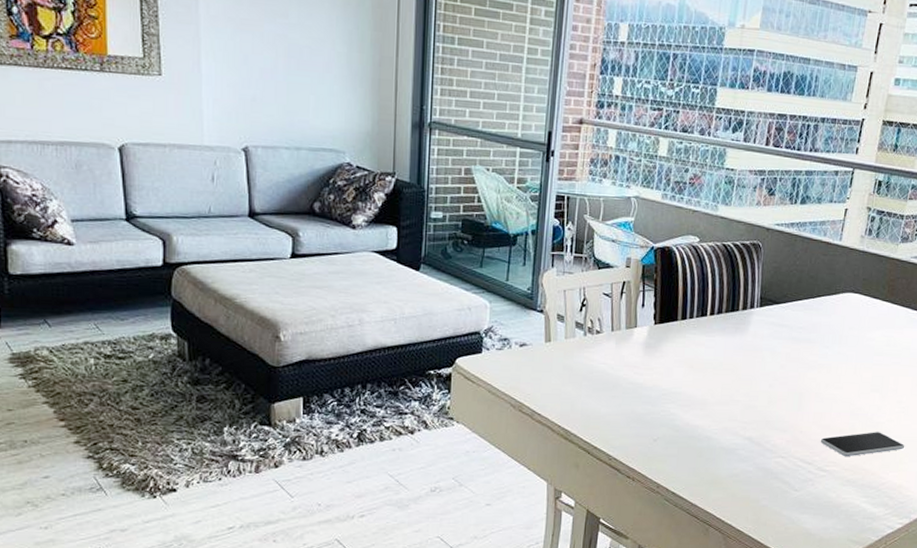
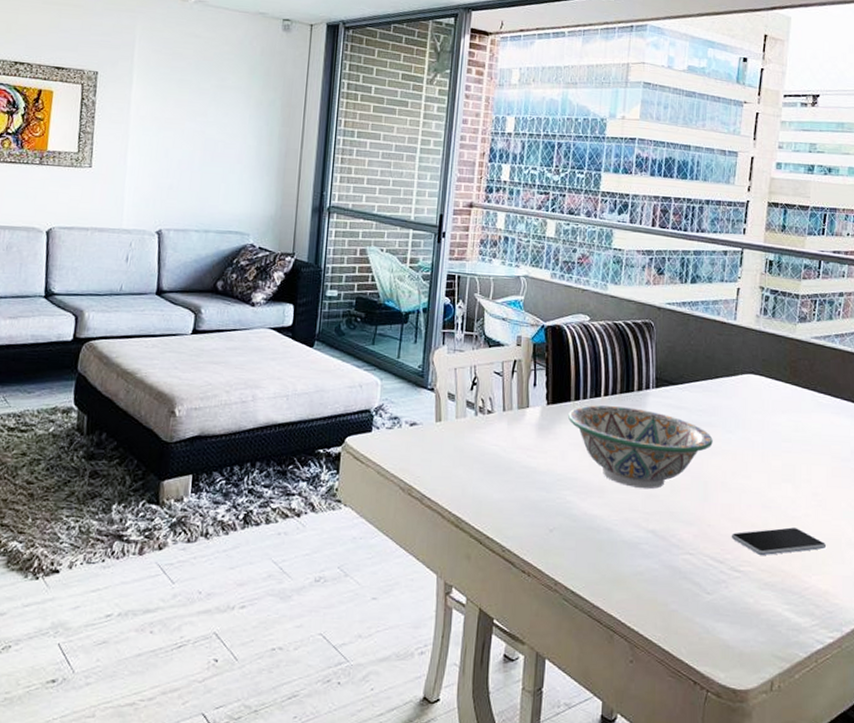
decorative bowl: none [675,323,811,401] -> present [568,405,713,489]

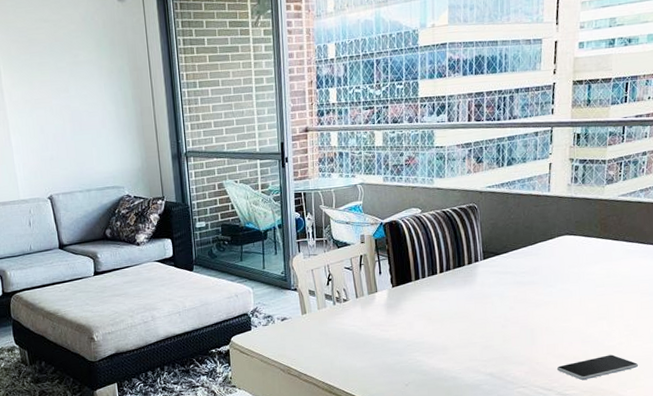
decorative bowl: present [568,405,713,489] -> none [411,279,536,343]

